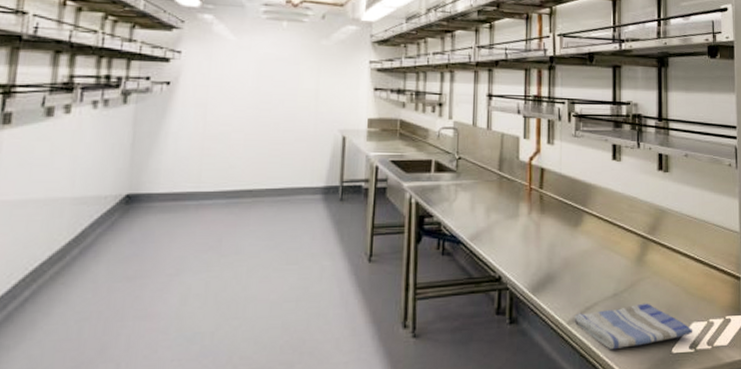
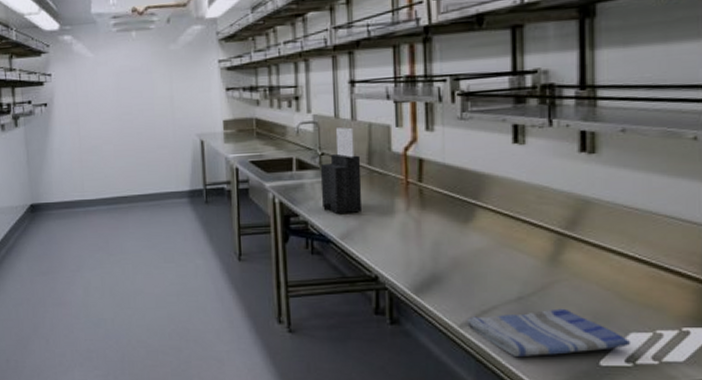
knife block: none [455,135,493,215] -> present [320,127,363,214]

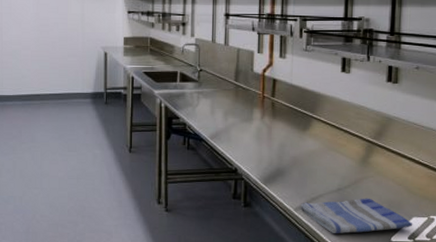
knife block: present [320,127,363,214] -> none [197,50,230,118]

